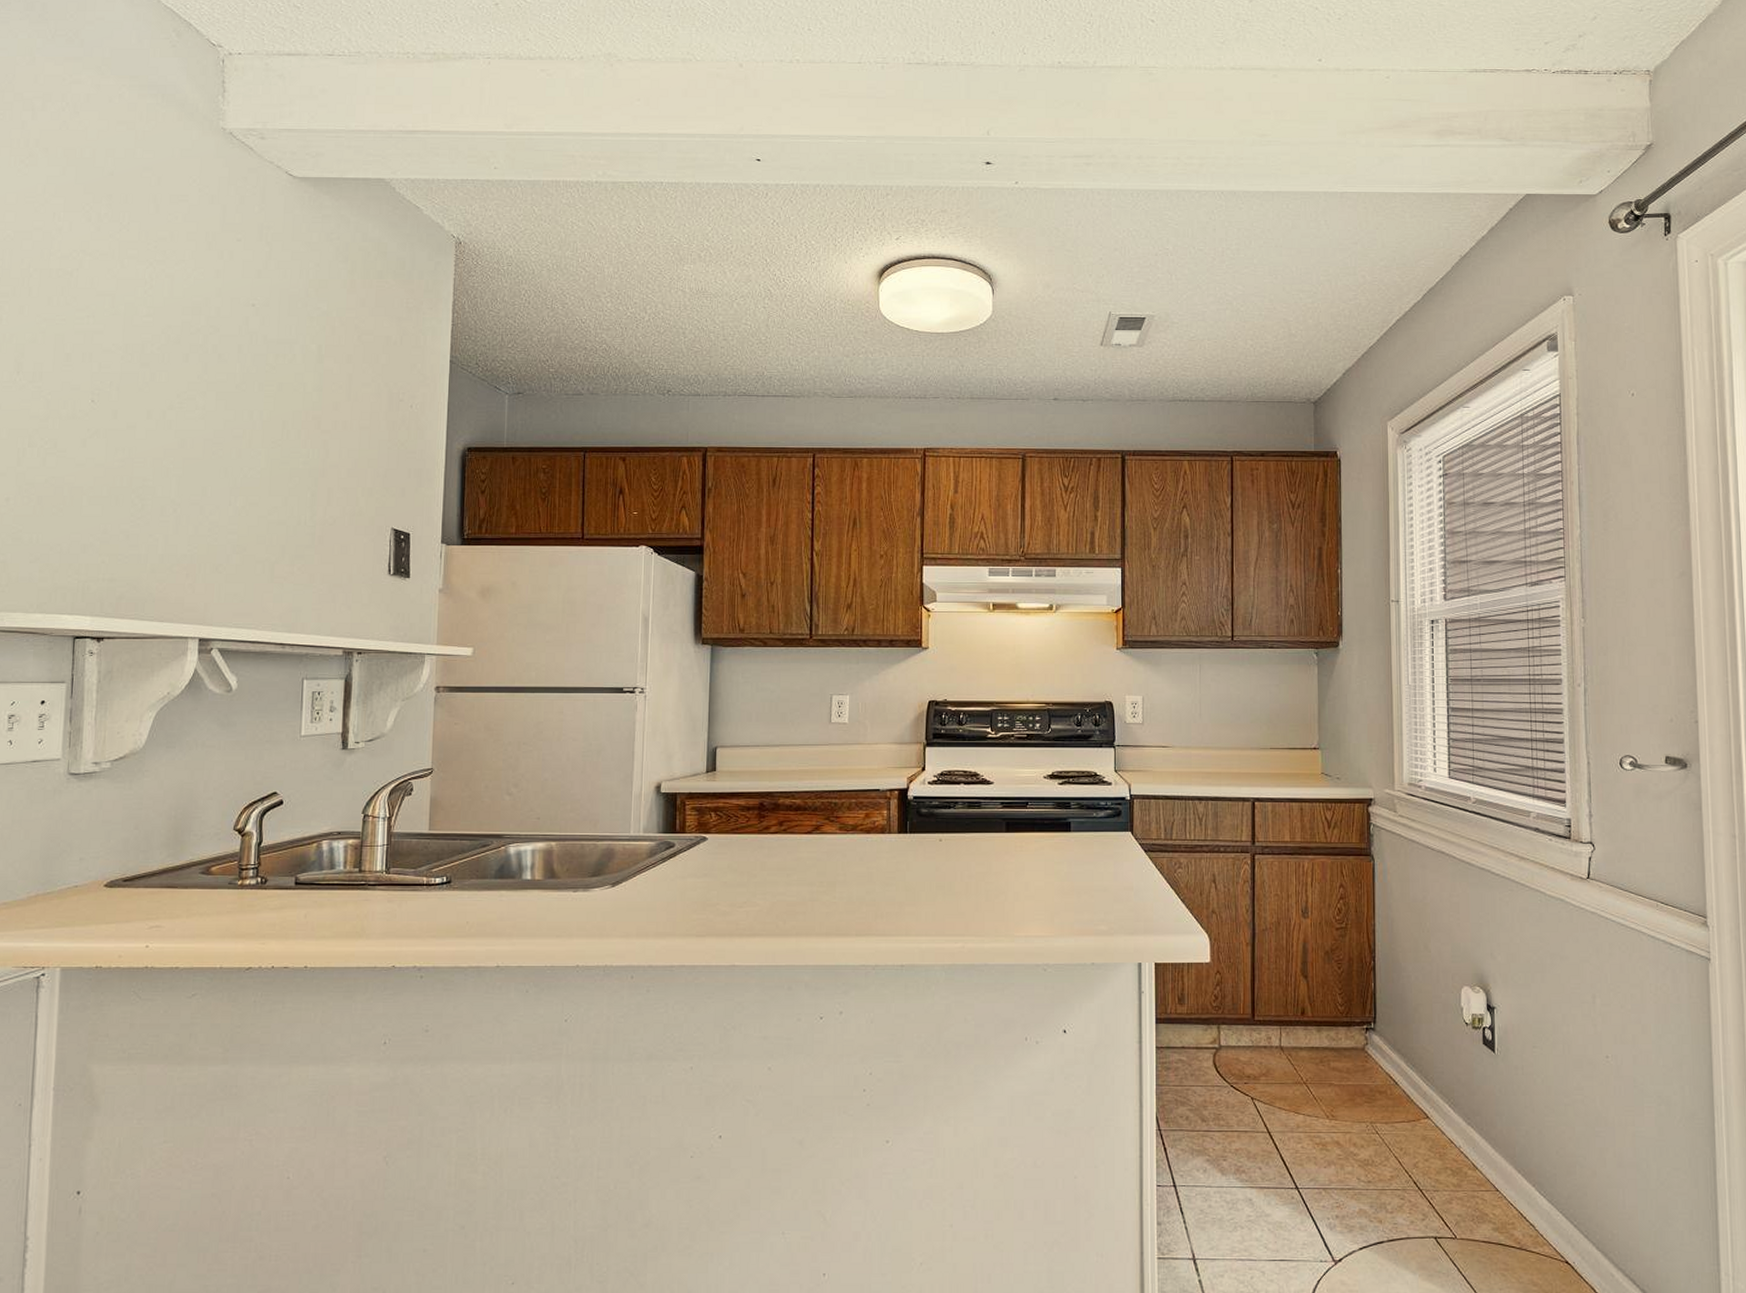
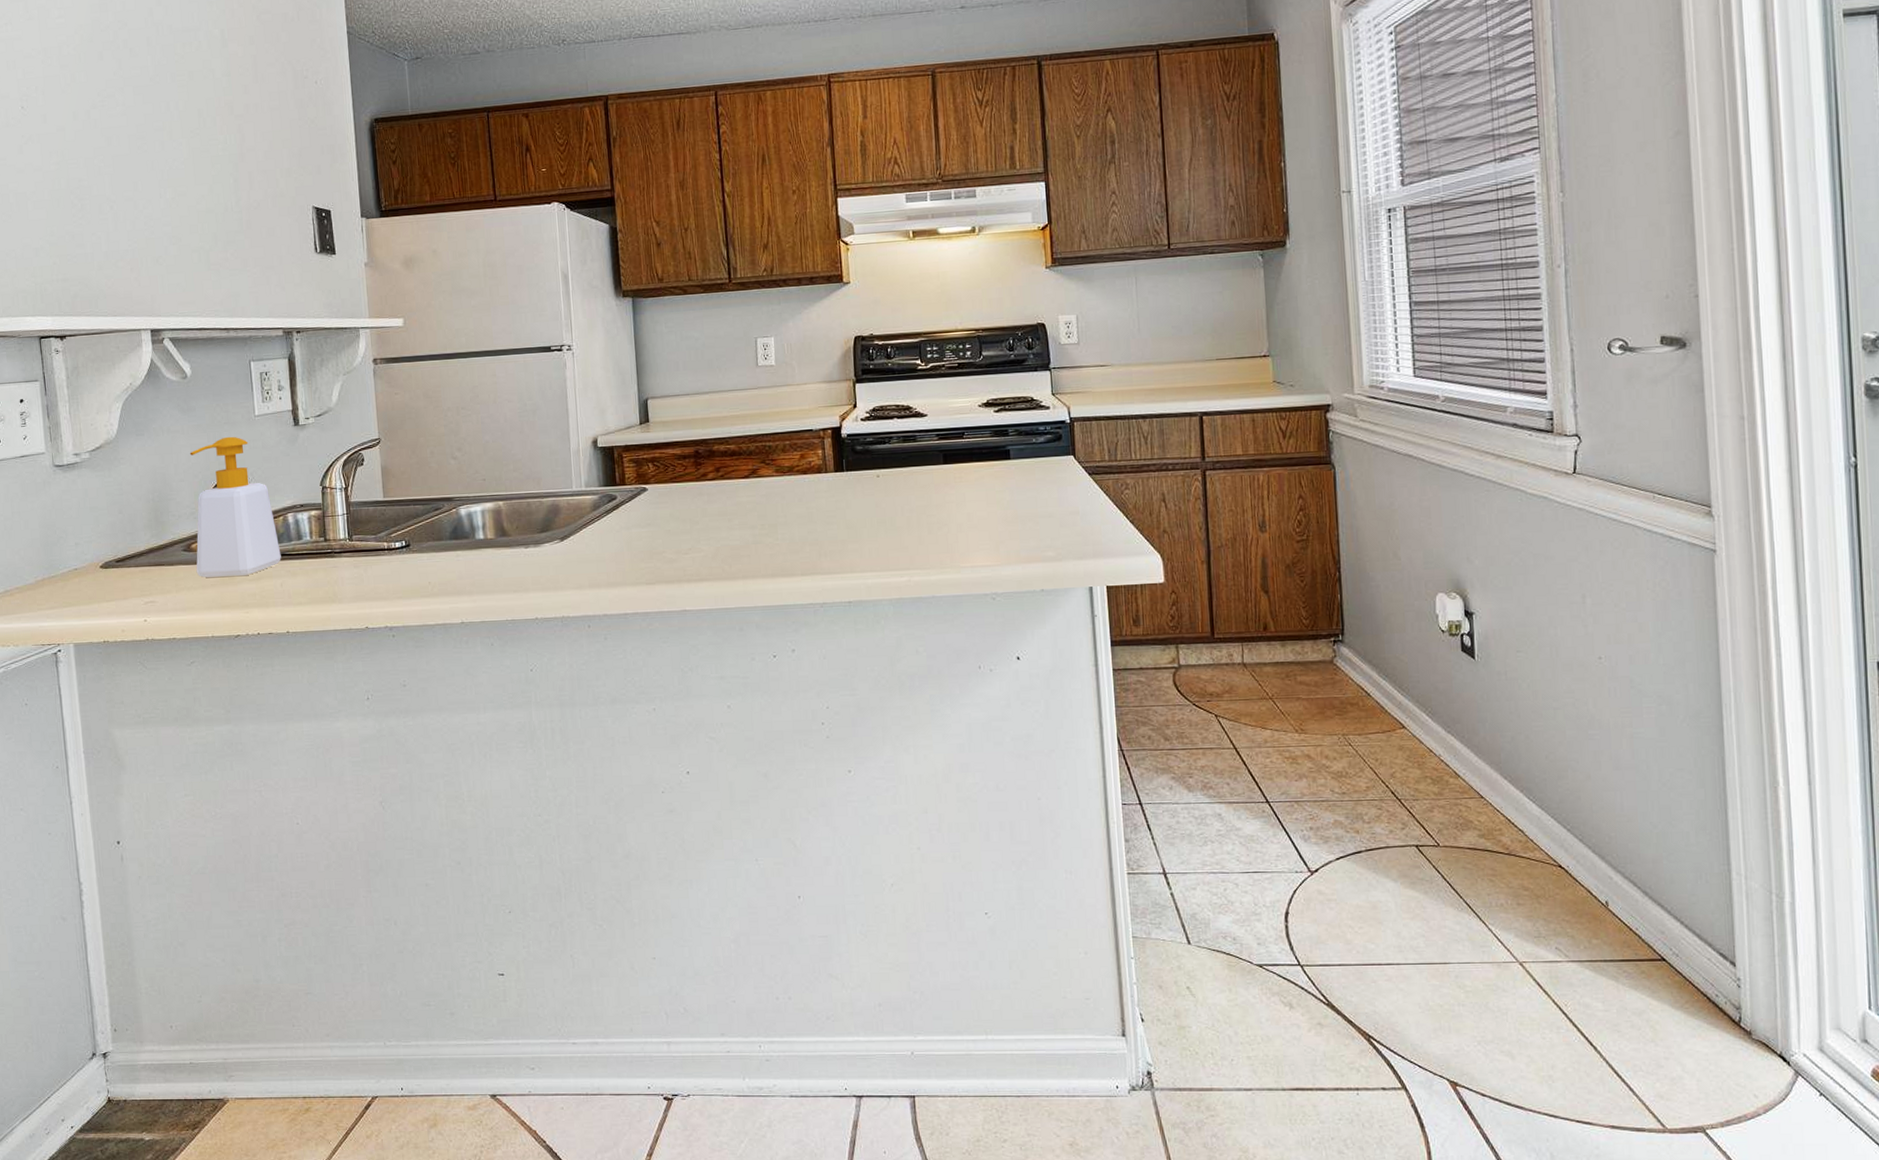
soap bottle: none [212,755,310,905] -> present [189,436,281,578]

